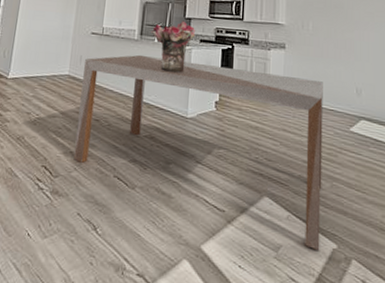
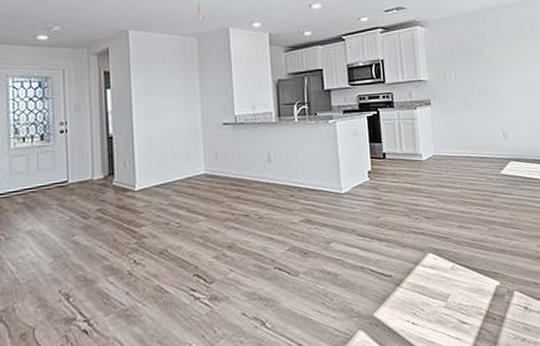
table: present [73,54,323,250] -> none [221,131,485,291]
bouquet: present [151,20,196,73] -> none [289,93,338,151]

